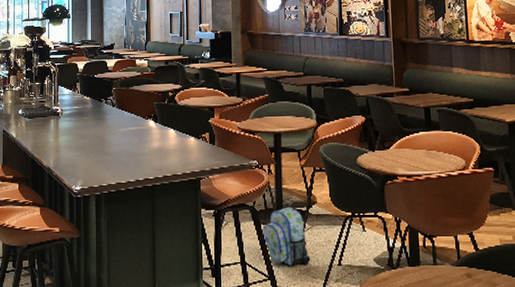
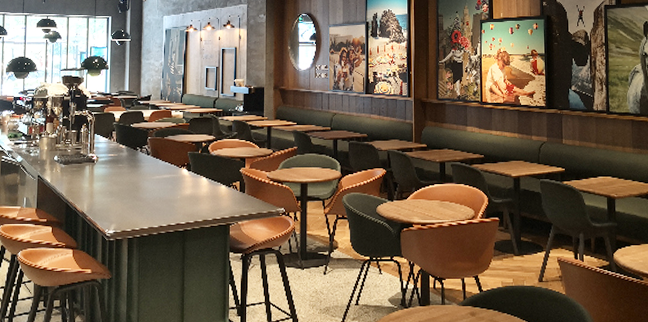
backpack: present [262,207,311,266] -> none [287,251,331,305]

